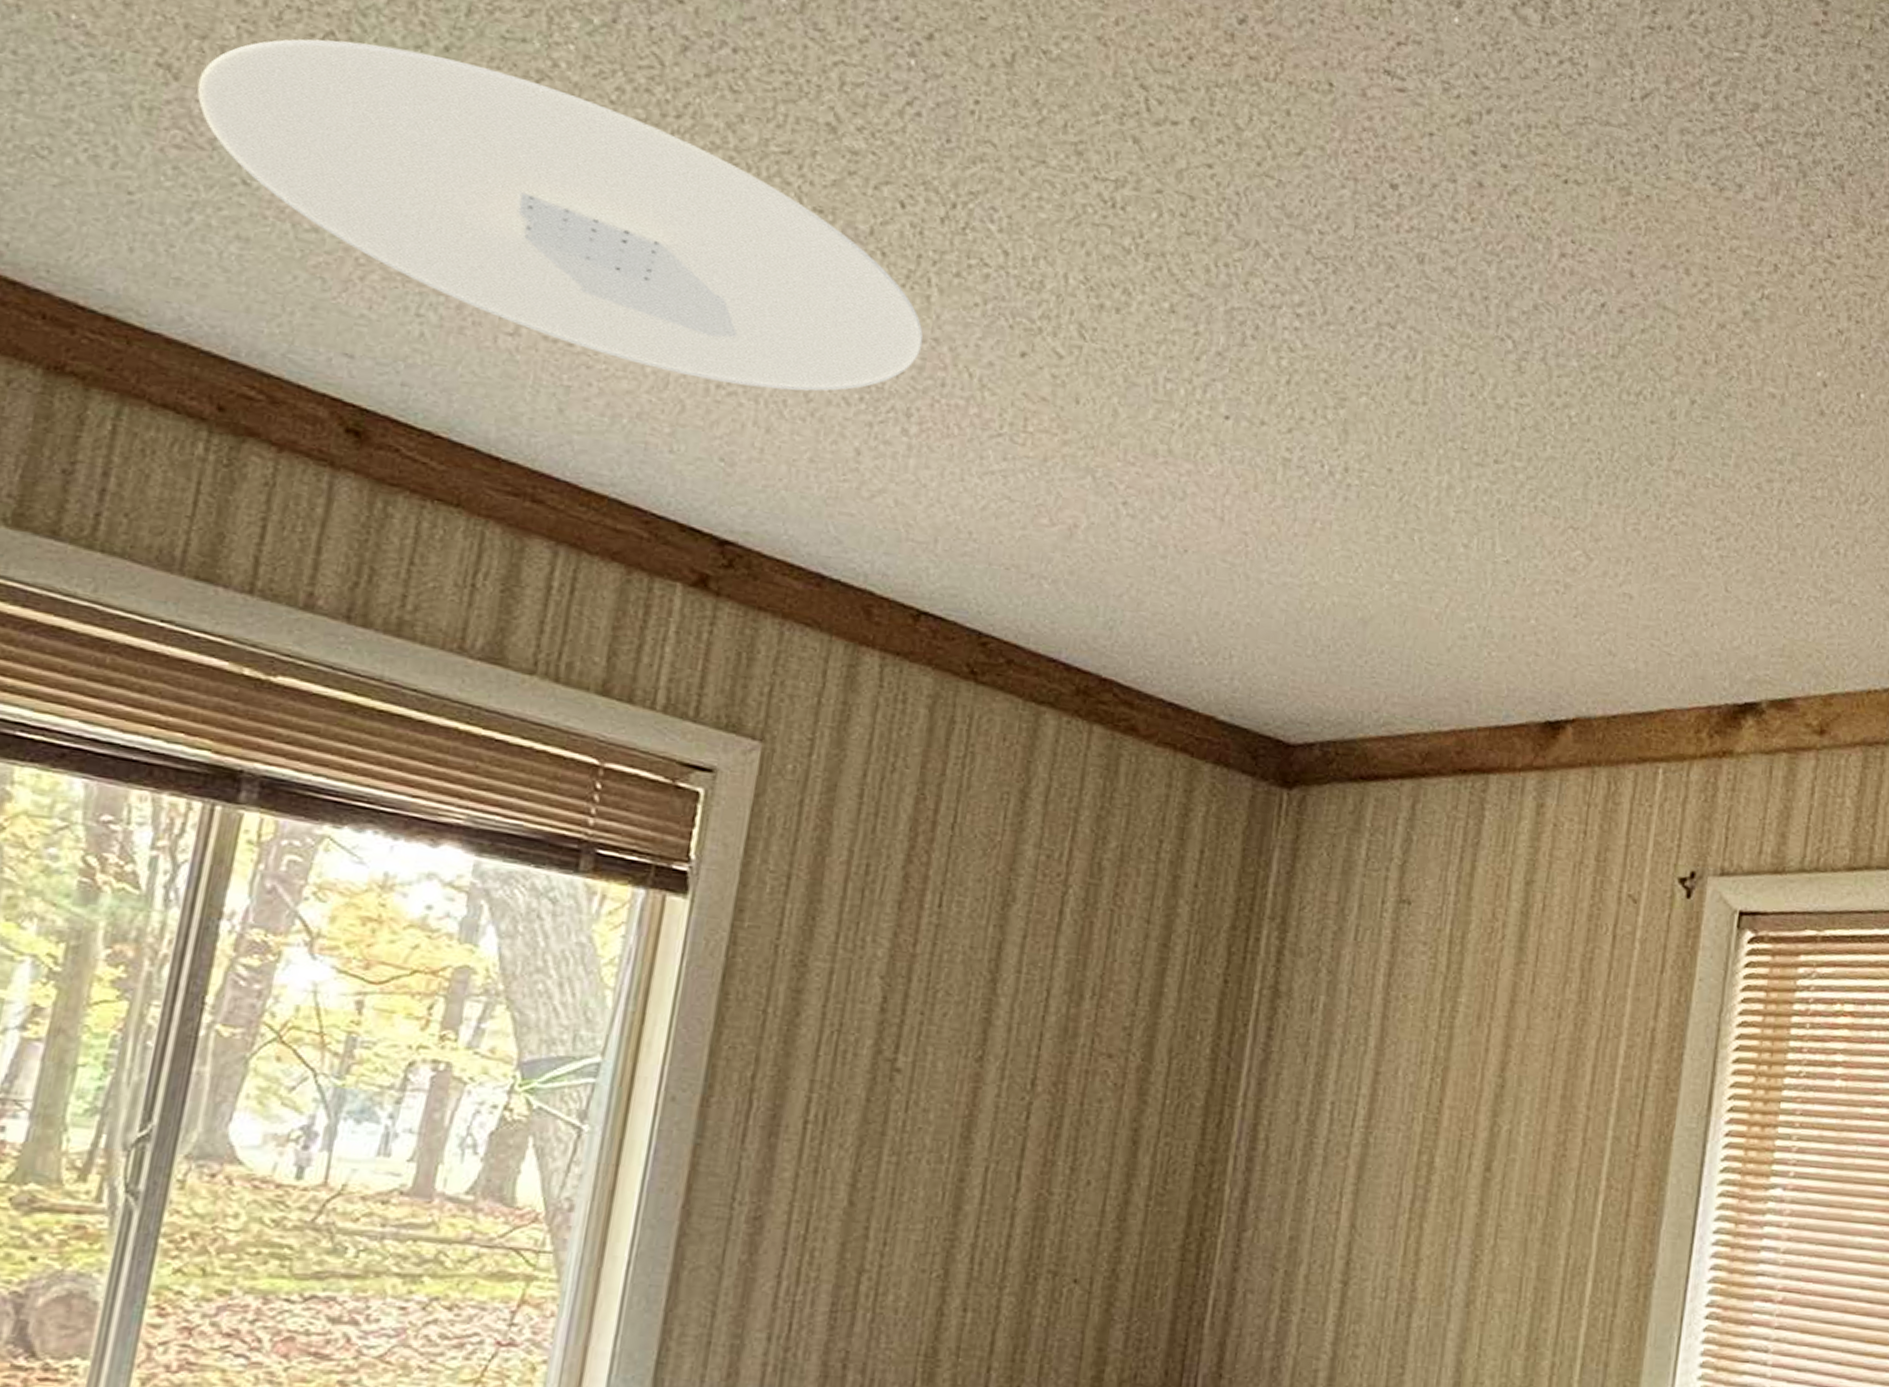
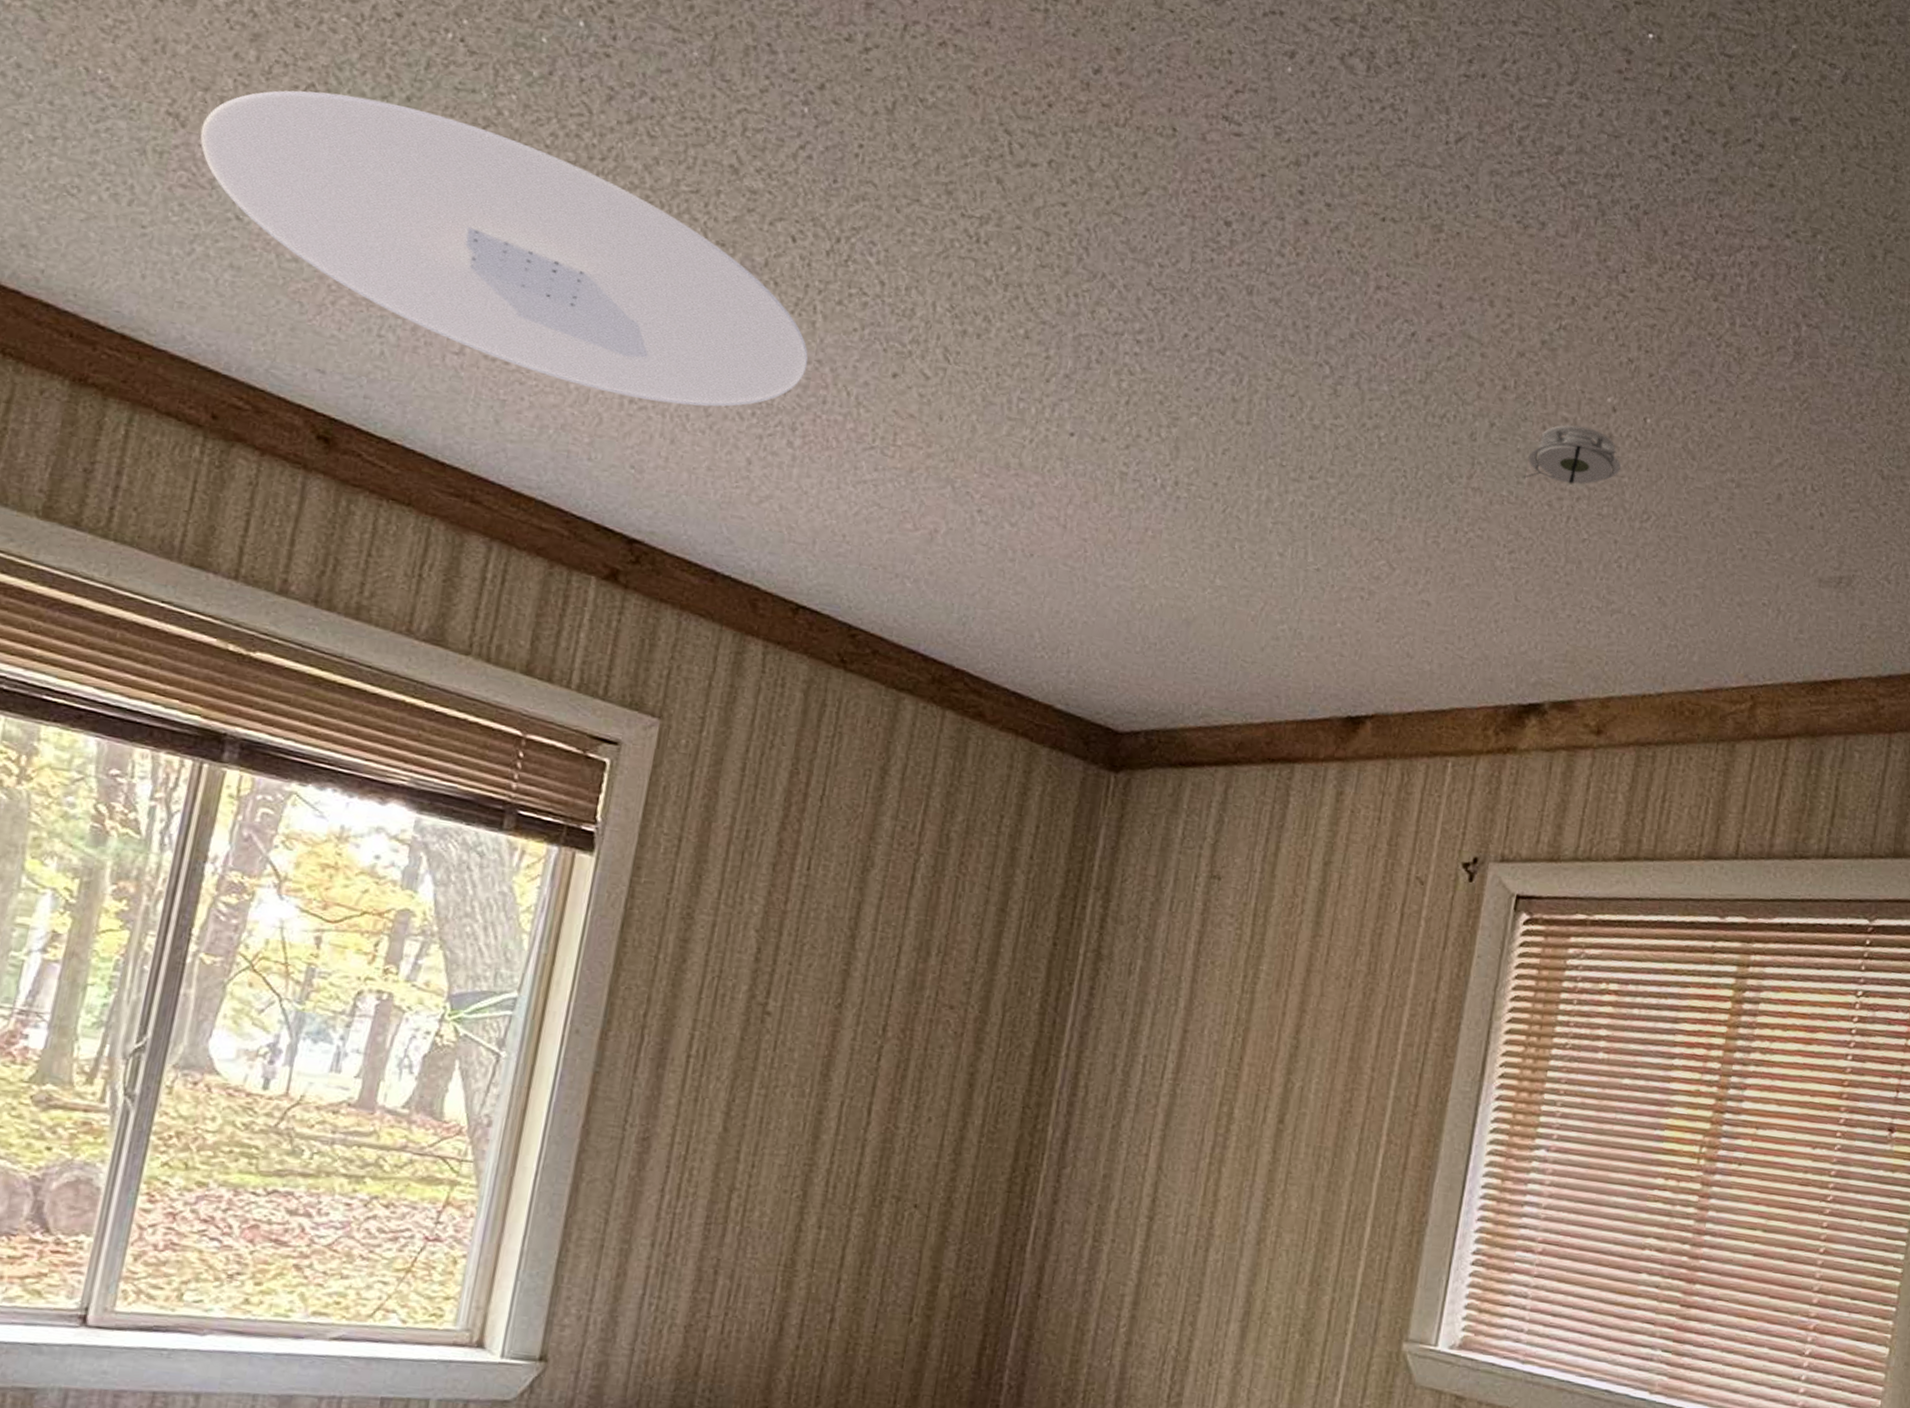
smoke detector: none [1728,401,1835,465] -> present [1522,424,1622,485]

